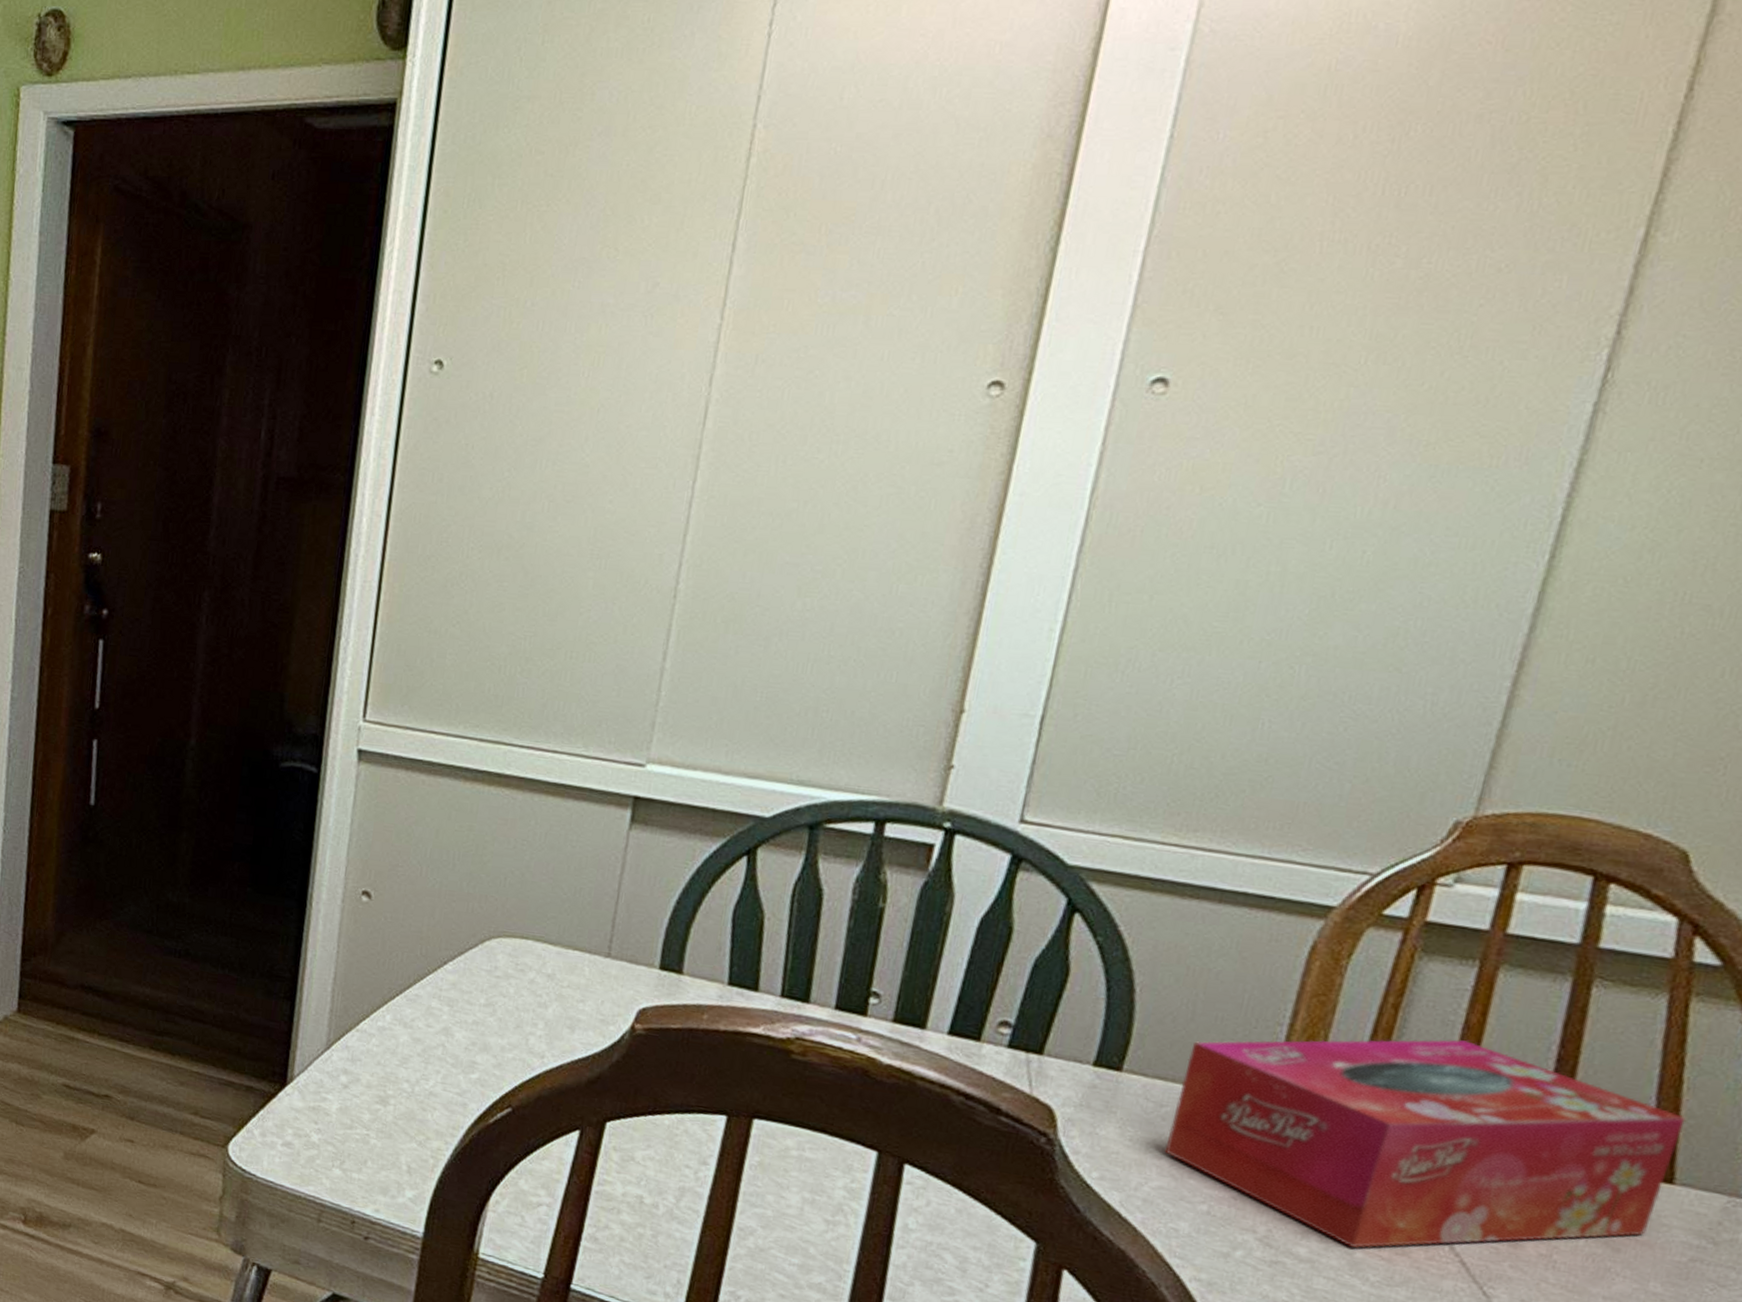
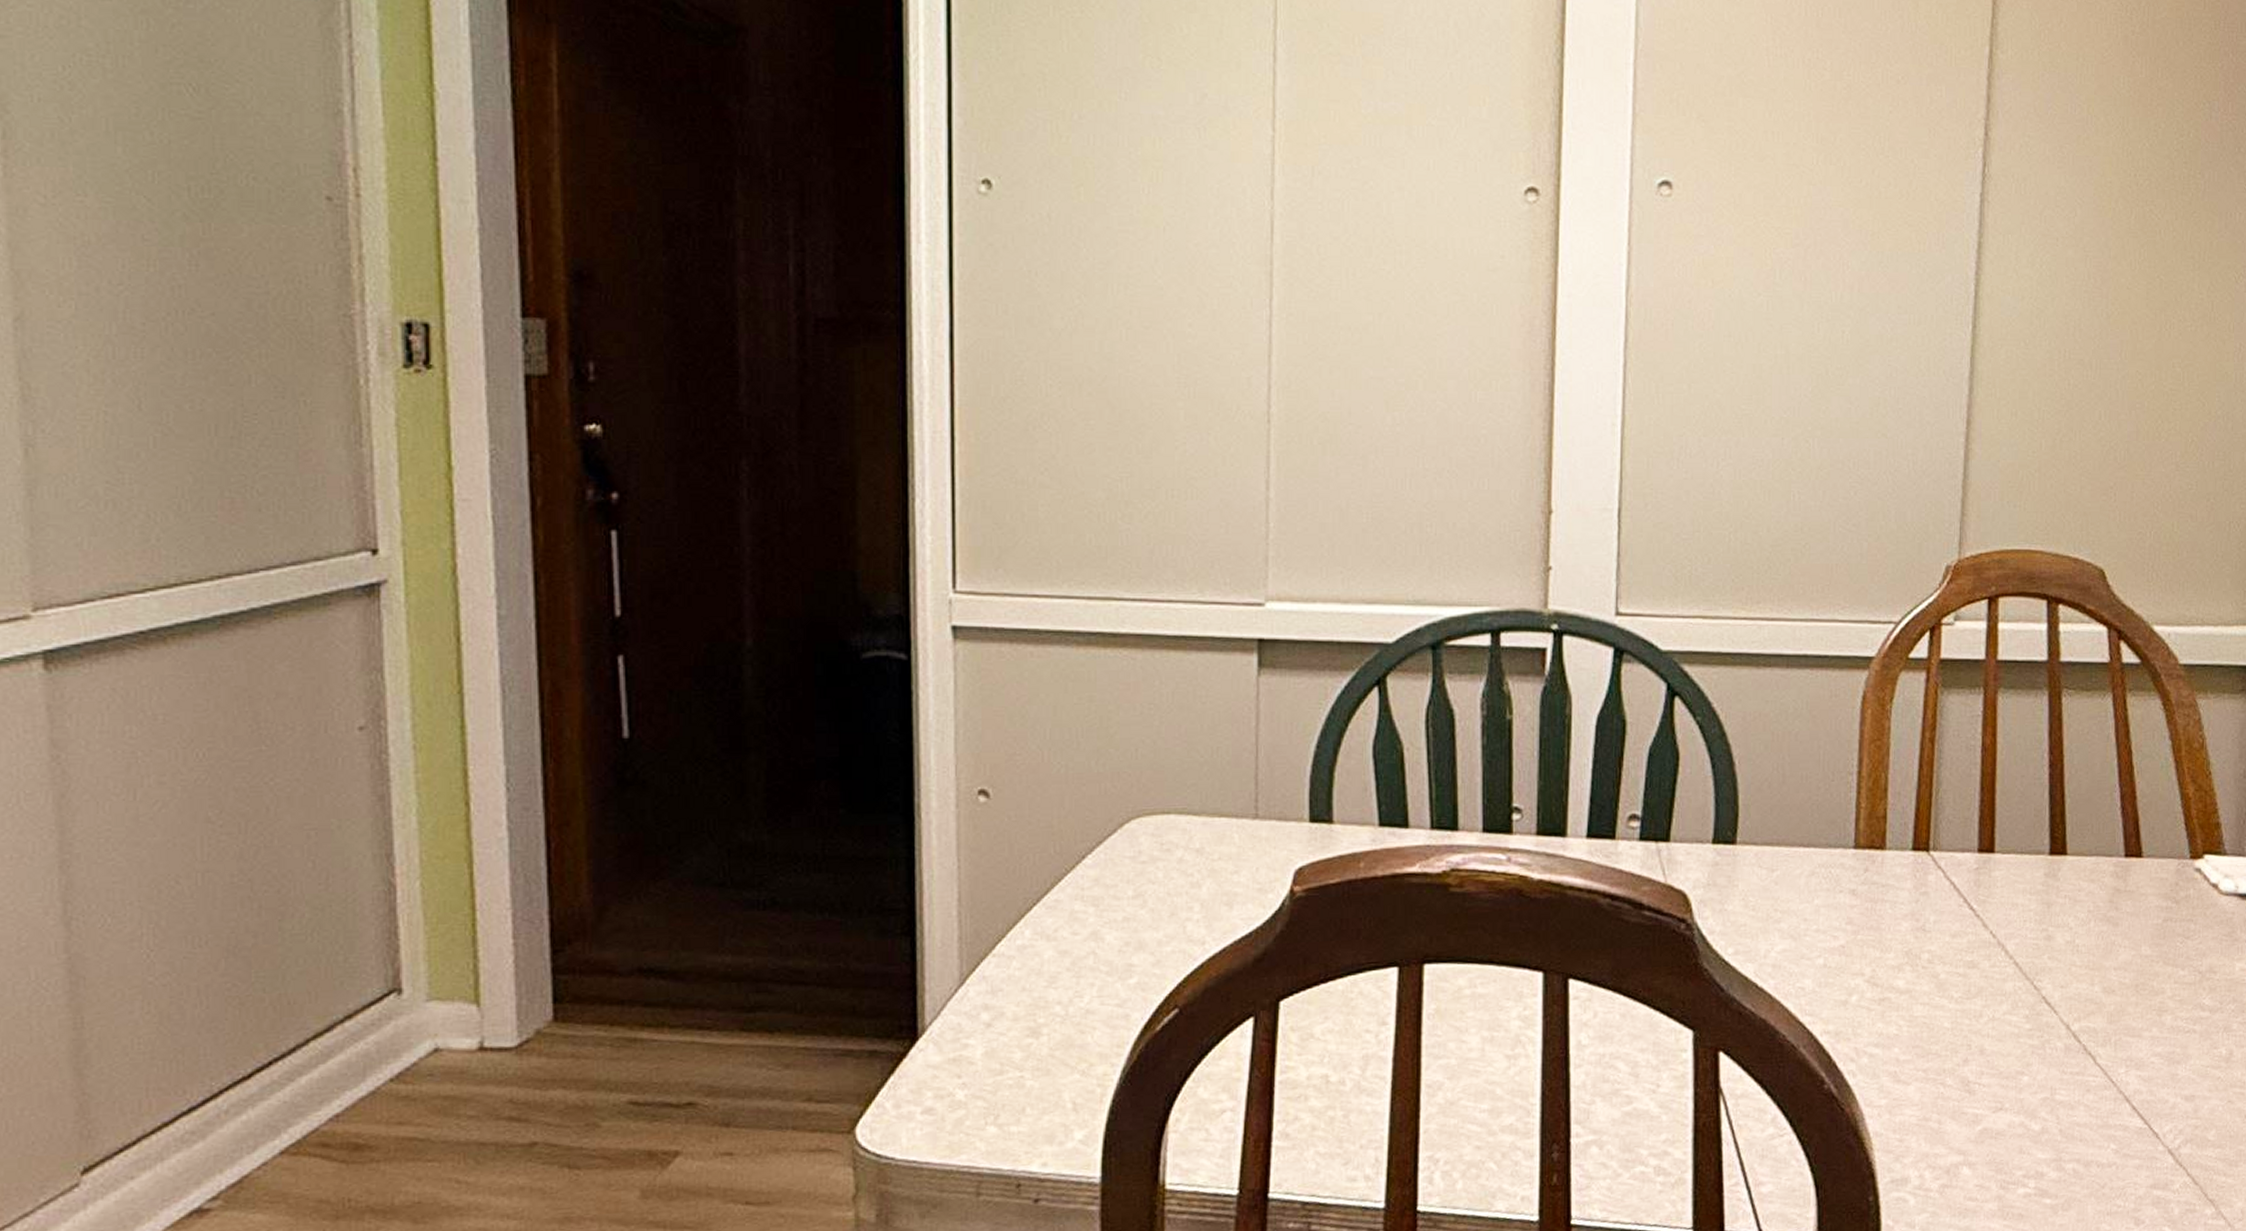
tissue box: present [1164,1039,1686,1248] -> none [1782,761,2141,970]

